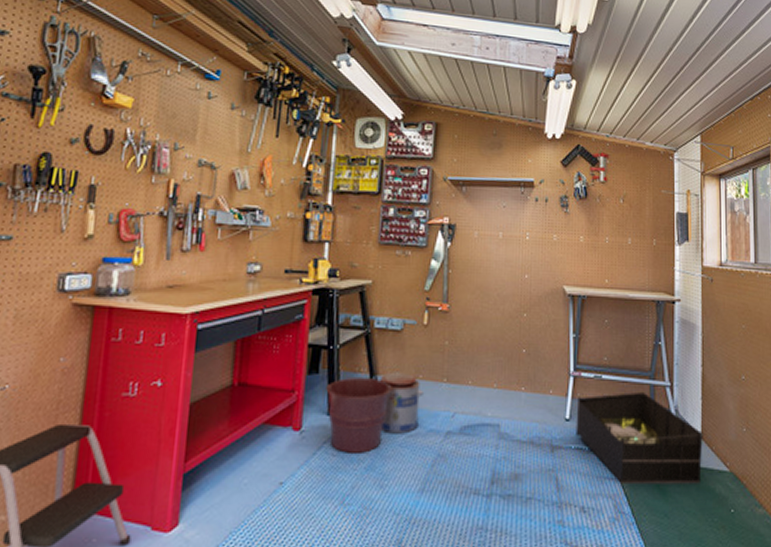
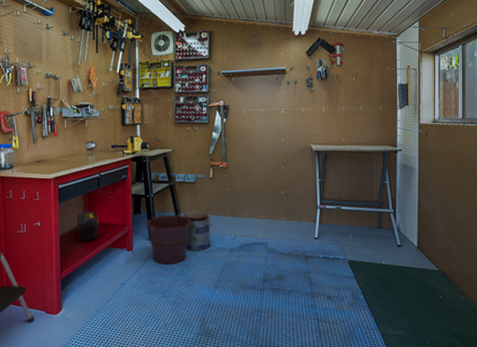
toolbox: none [218,365,254,413] -> present [76,210,99,241]
storage bin: present [576,391,704,485] -> none [322,217,420,281]

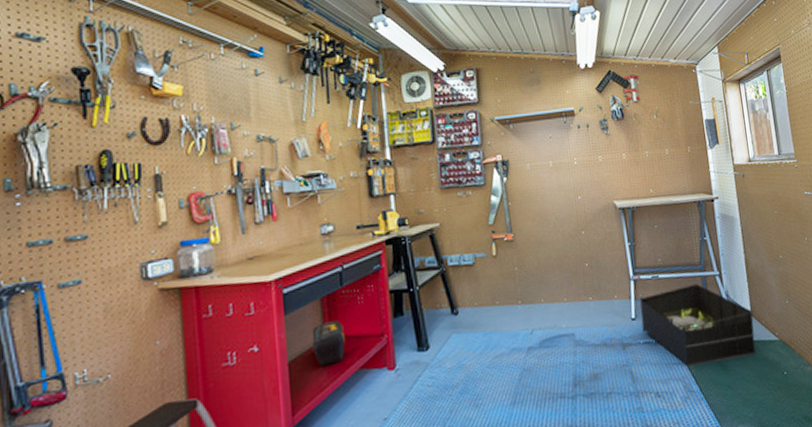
bucket: present [147,215,191,264] -> none [412,311,473,383]
paint can: present [182,210,214,251] -> none [460,301,503,358]
storage bin: none [322,217,420,281] -> present [640,283,756,368]

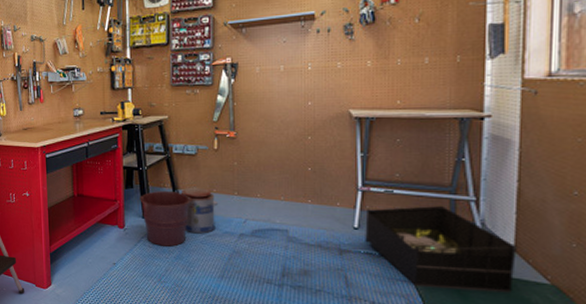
toolbox: present [312,319,345,366] -> none [64,182,88,215]
bucket: none [412,311,473,383] -> present [140,191,191,247]
paint can: none [460,301,503,358] -> present [180,187,219,234]

